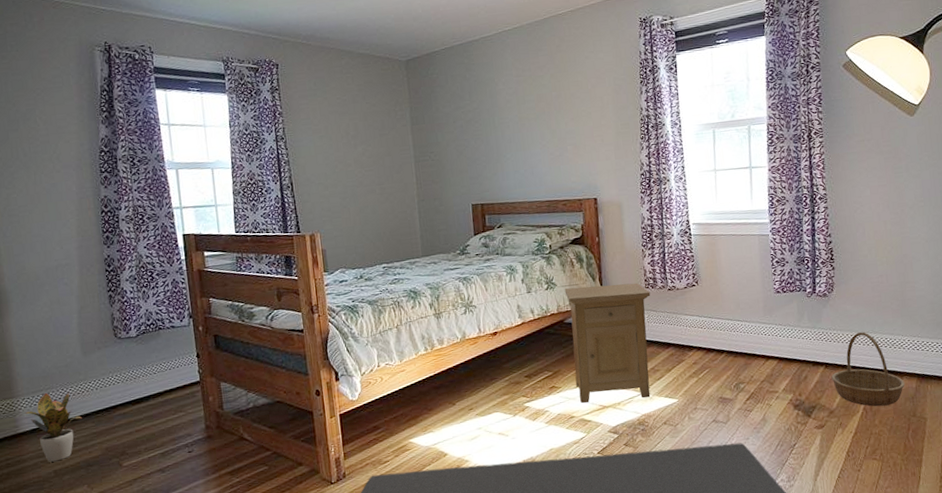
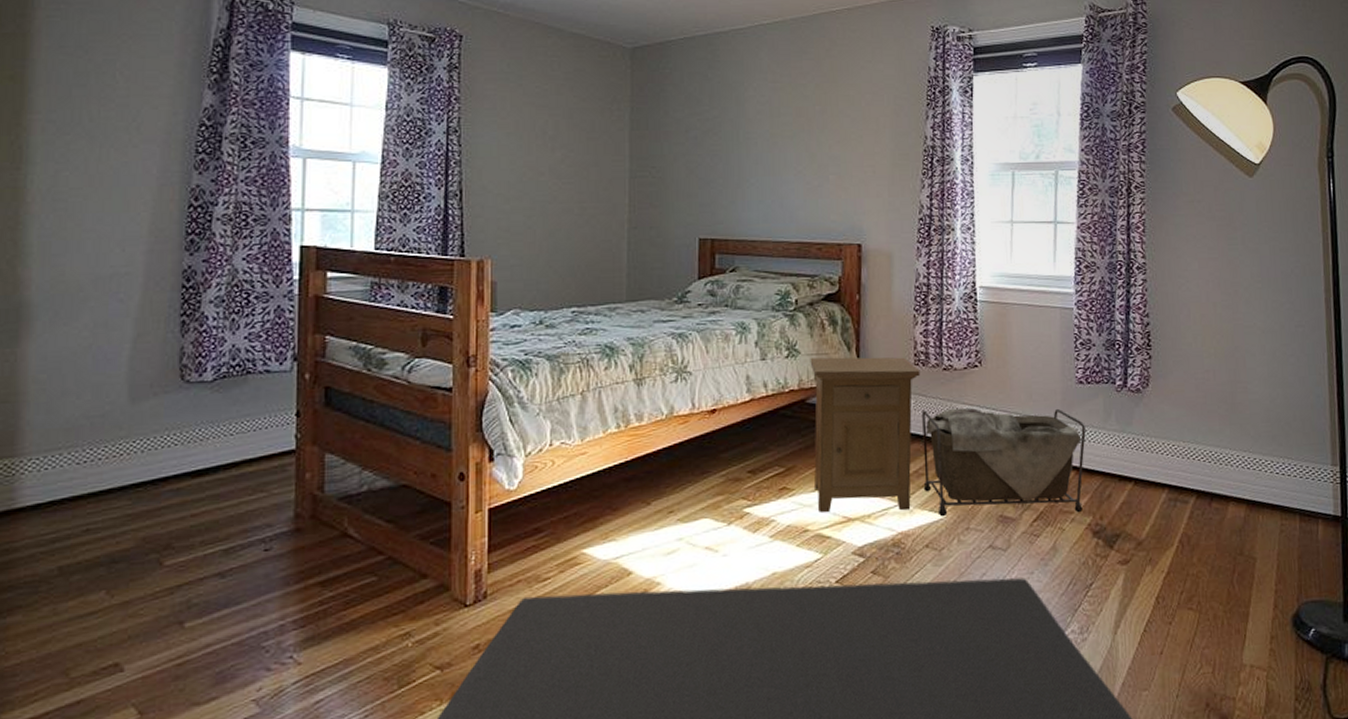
potted plant: present [25,392,82,462] -> none [29,452,114,554]
laundry basket: none [654,313,785,401] -> present [922,408,1086,517]
basket: present [831,332,905,407] -> none [1141,441,1231,540]

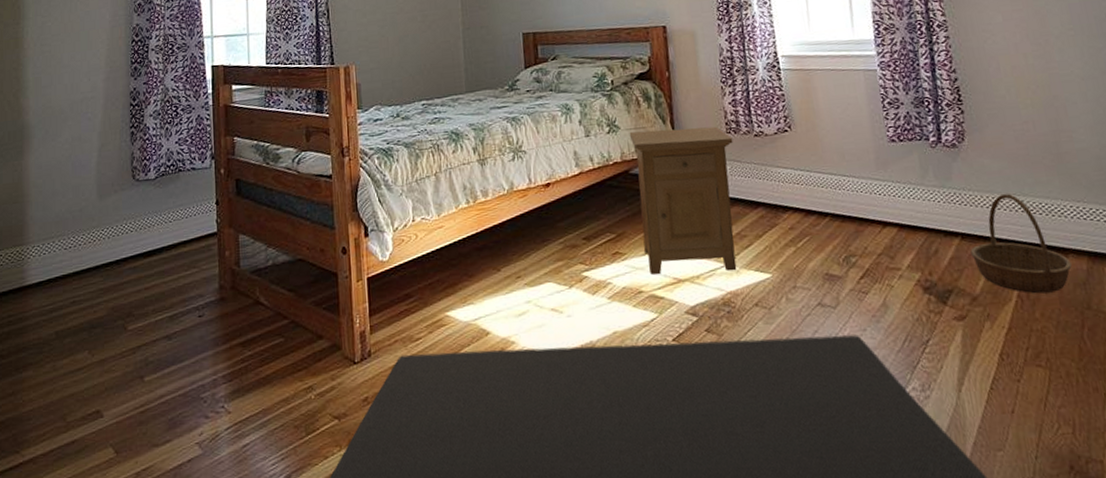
laundry basket: present [922,408,1086,517] -> none [738,167,910,277]
basket: none [1141,441,1231,540] -> present [970,194,1072,294]

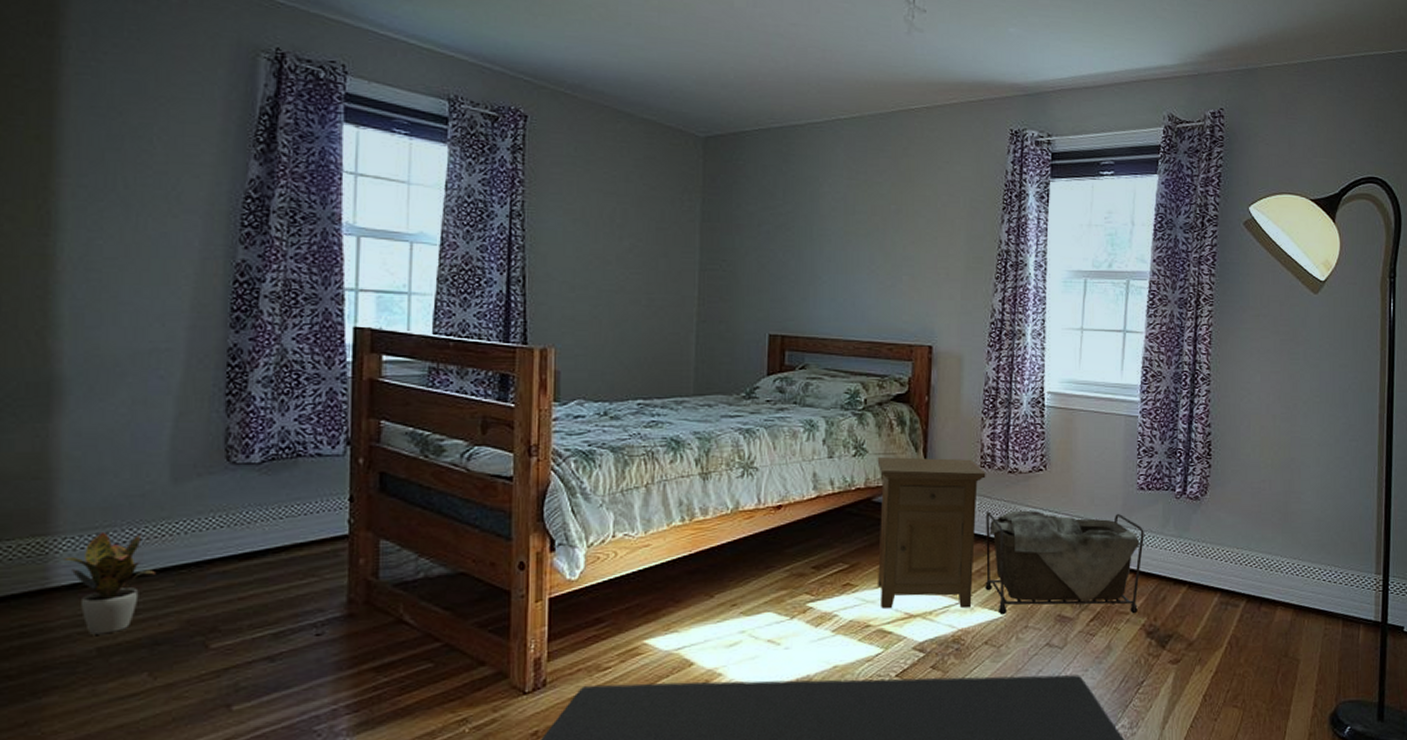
potted plant: none [34,240,90,322] -> present [64,531,155,635]
laundry basket: none [738,167,910,277] -> present [985,510,1144,615]
basket: present [970,194,1072,294] -> none [1194,548,1278,642]

